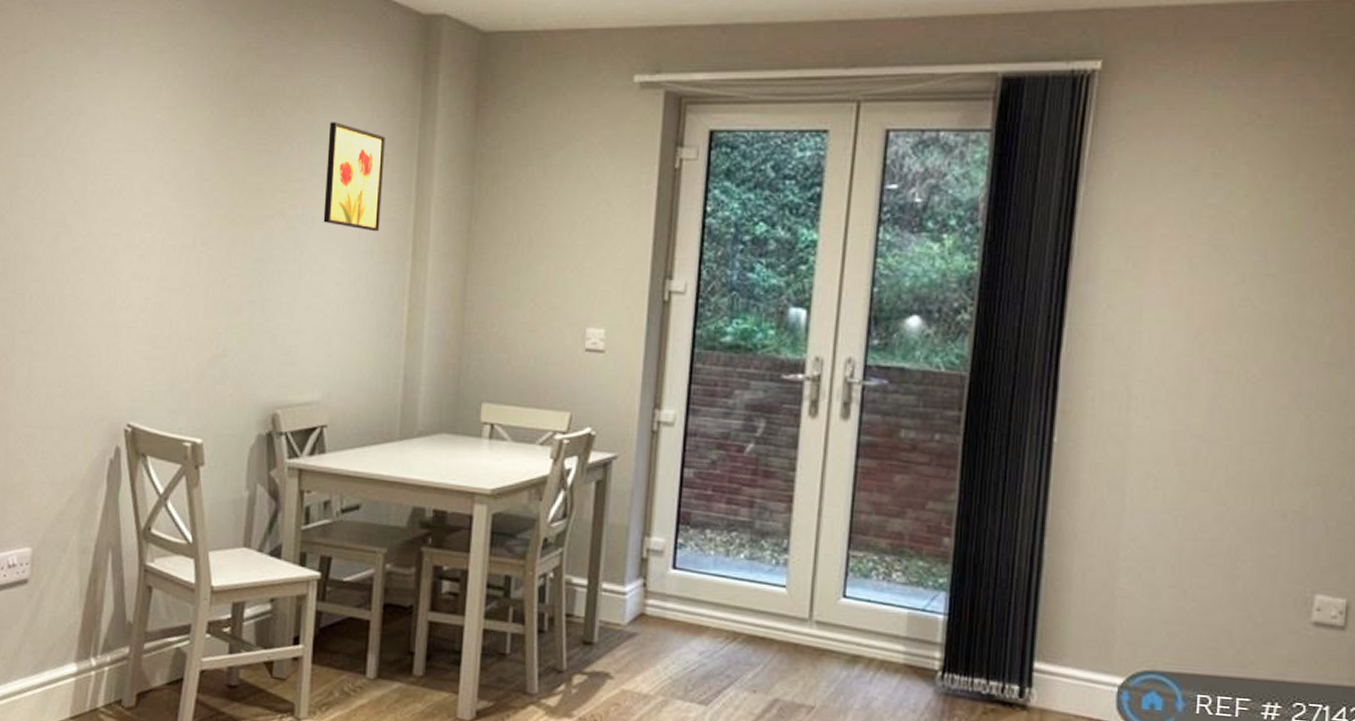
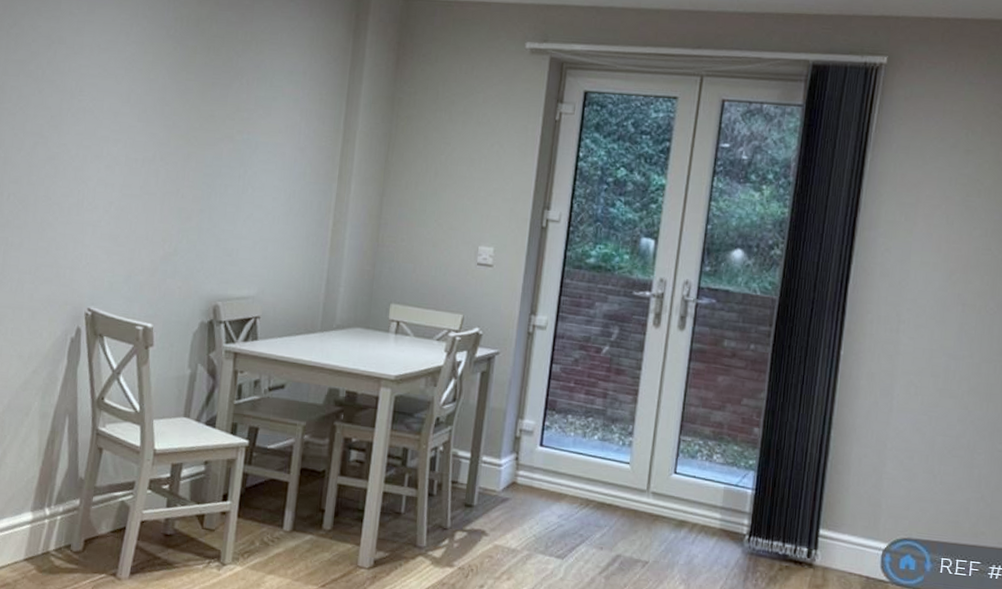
wall art: present [323,122,386,232] -> none [265,64,321,158]

